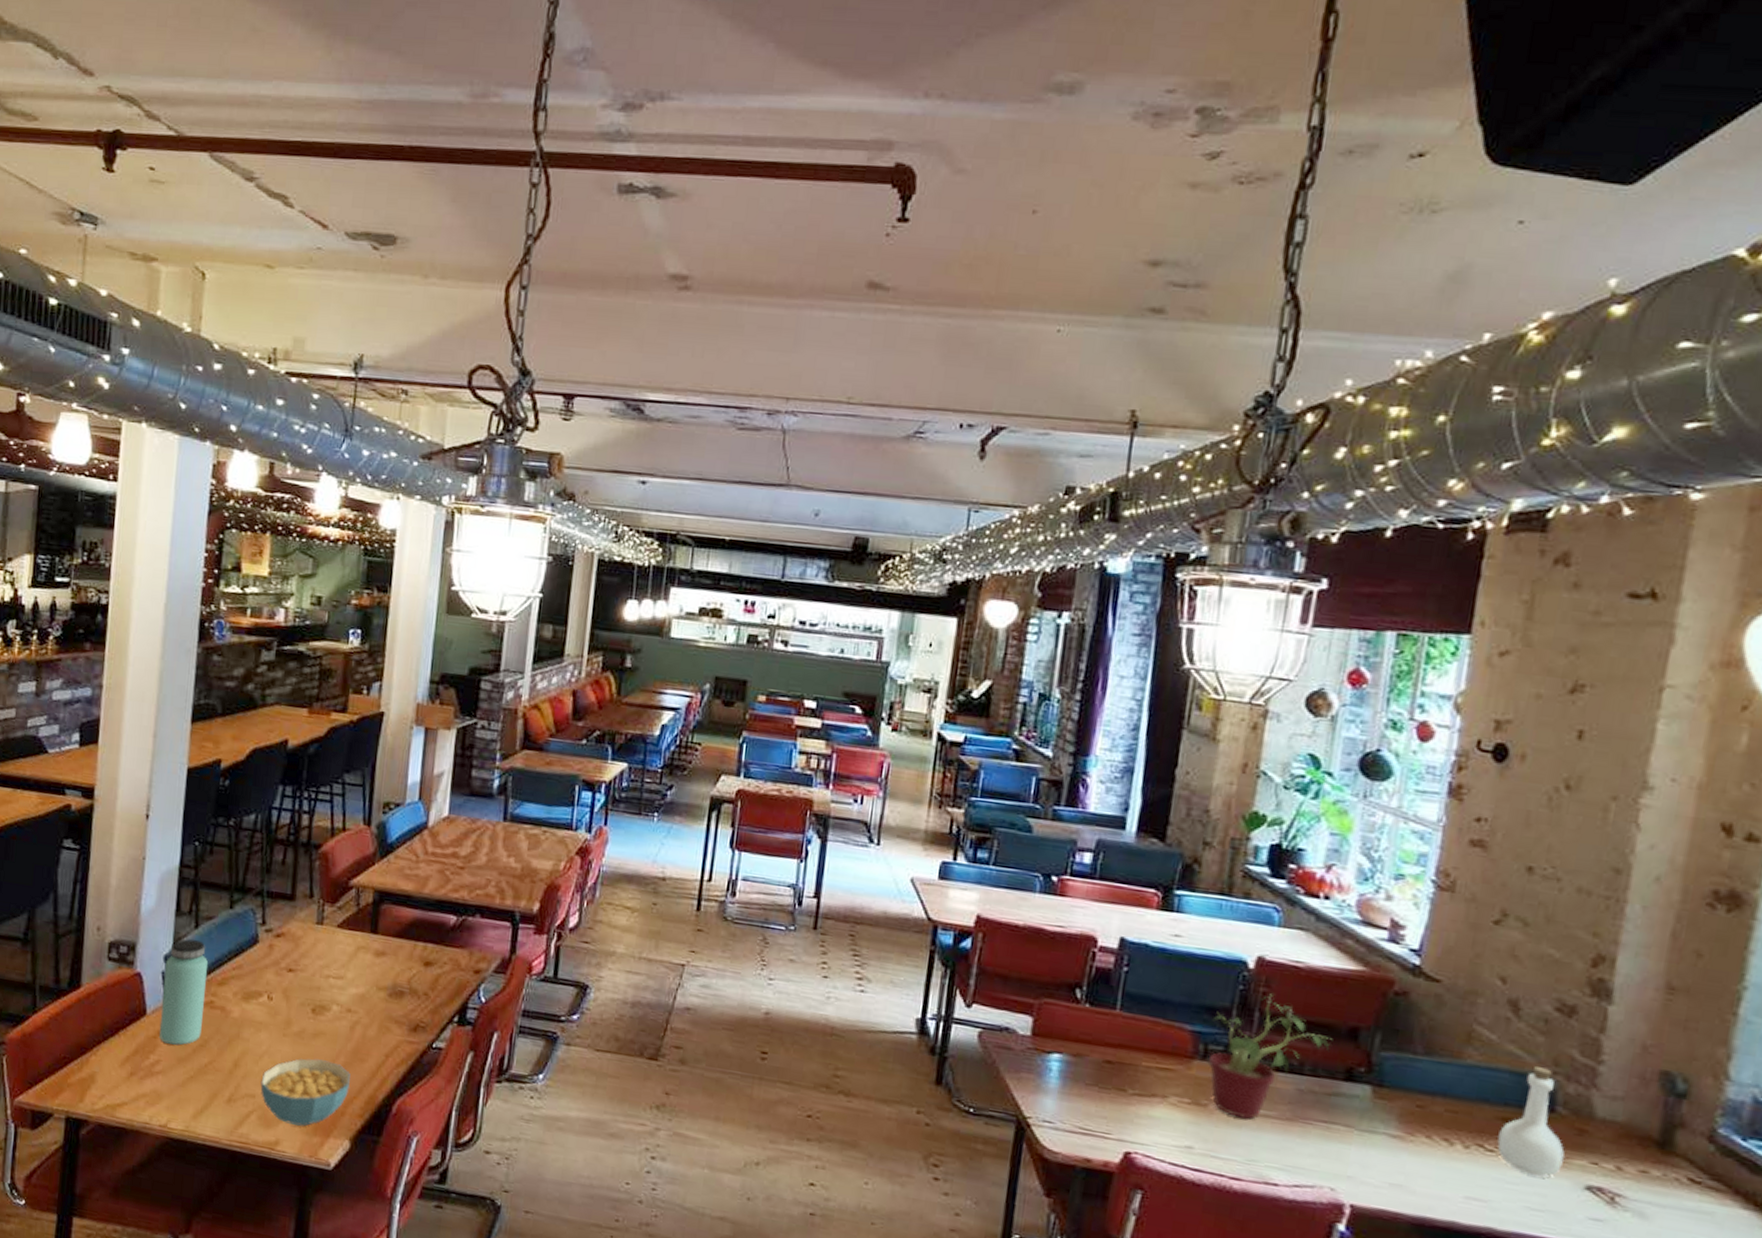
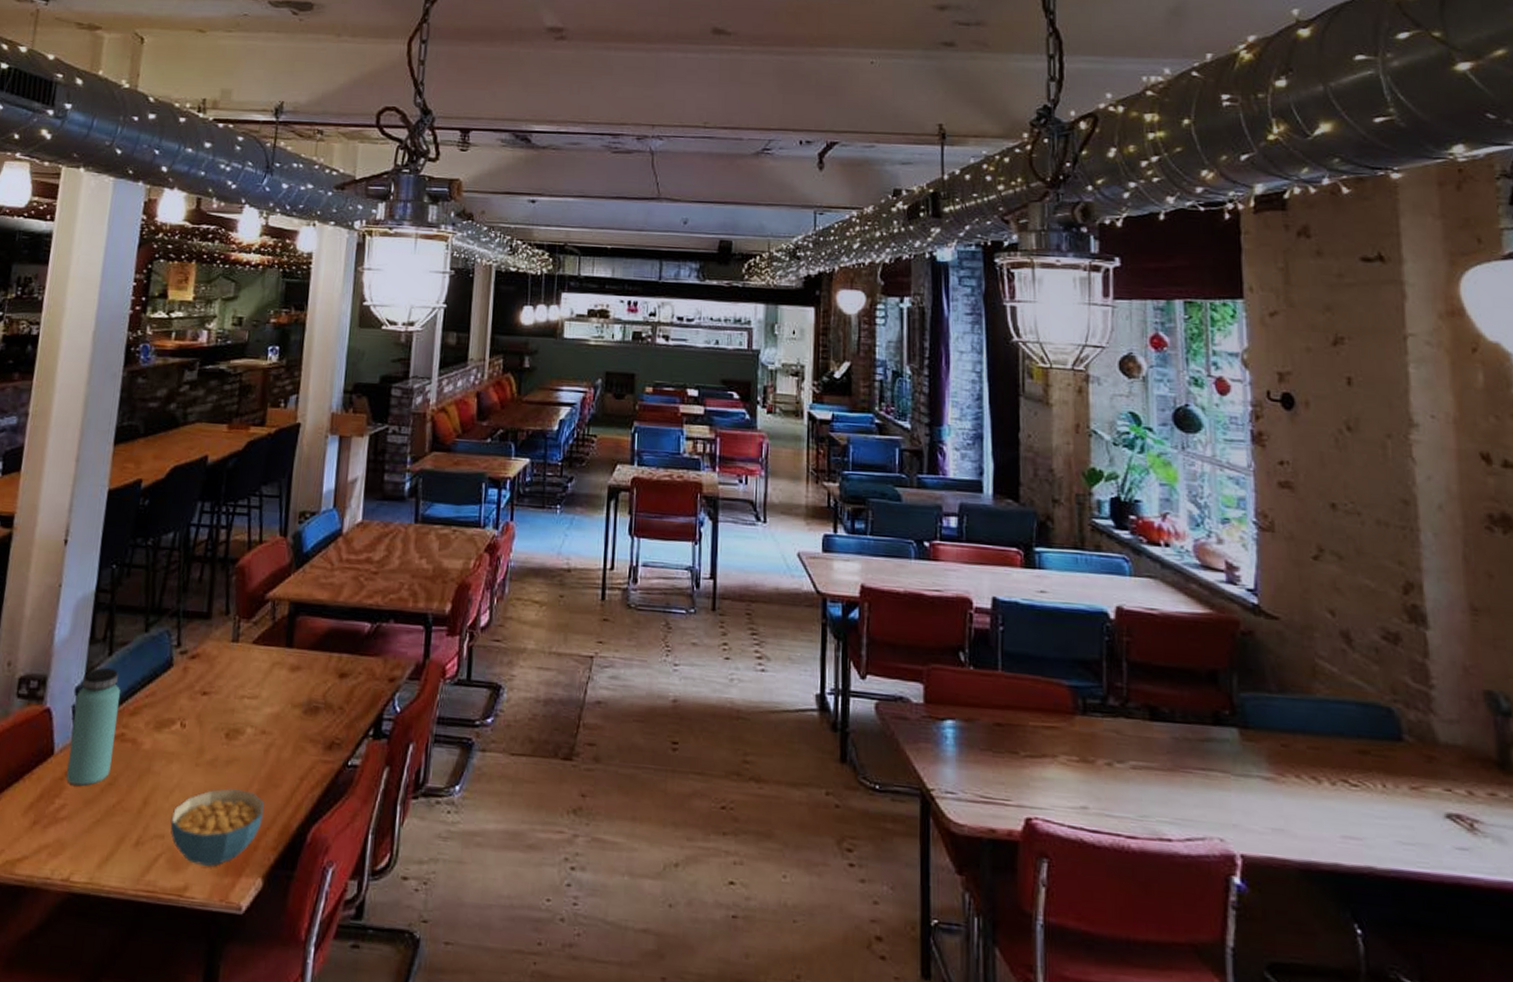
potted plant: present [1207,994,1332,1119] -> none [1086,643,1195,773]
bottle: present [1497,1066,1565,1177] -> none [1359,696,1421,809]

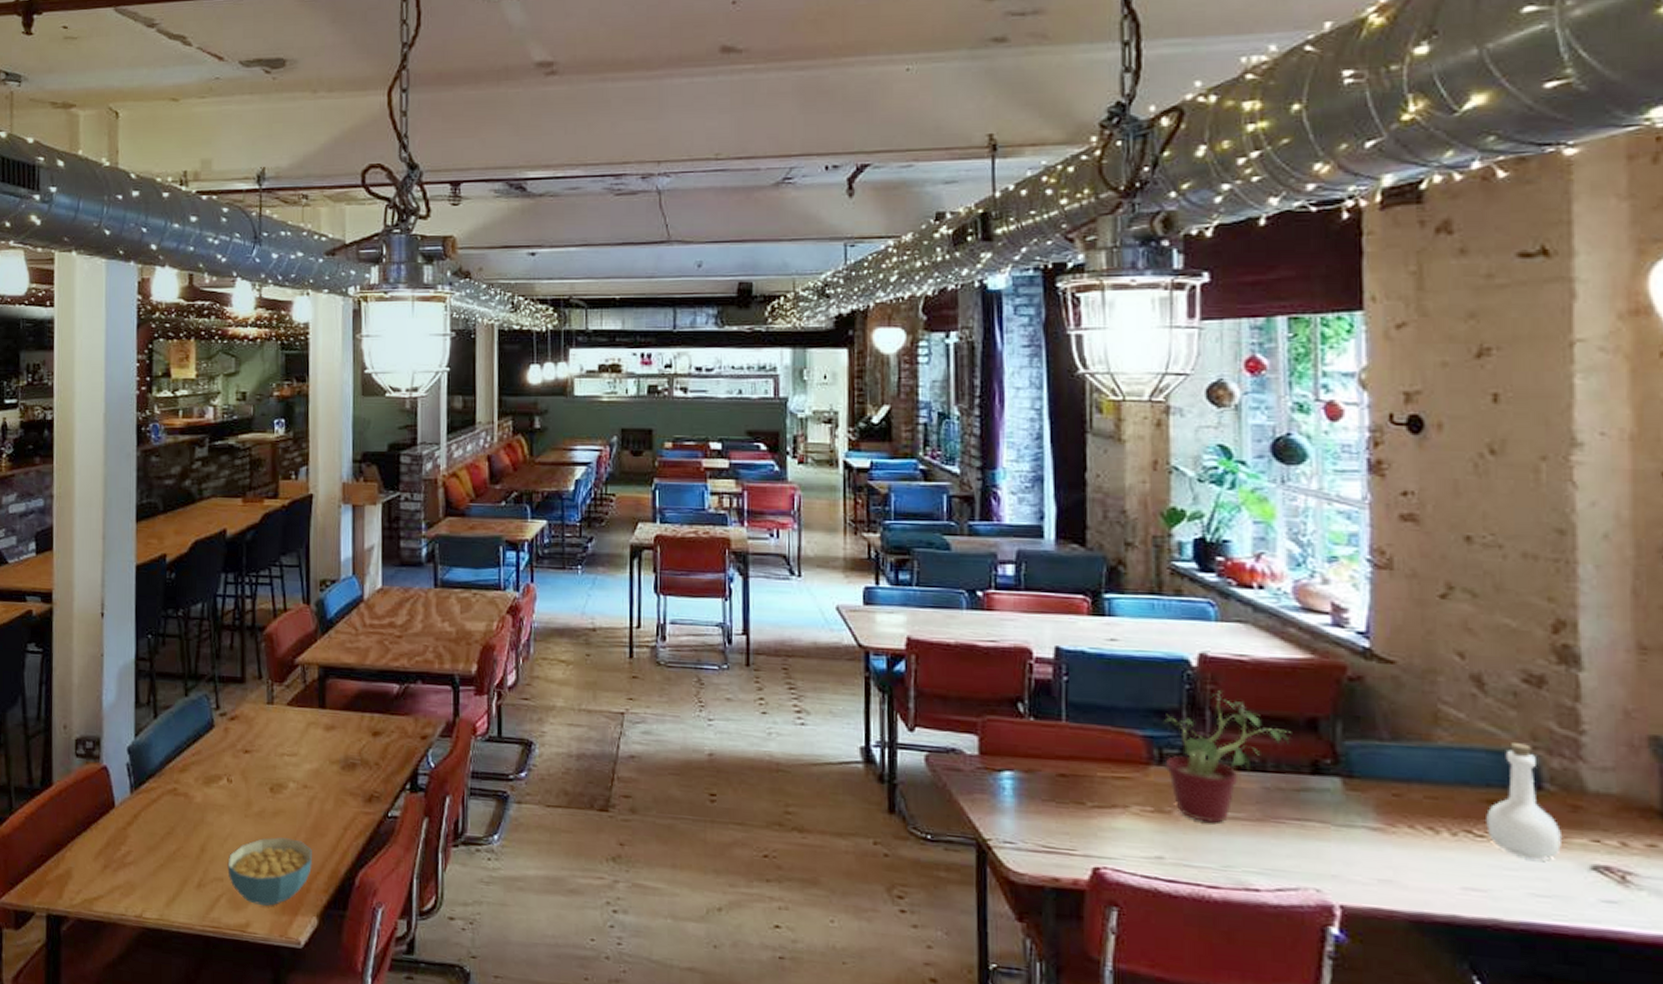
bottle: present [66,668,120,786] -> none [128,729,168,835]
potted plant: none [1086,643,1195,773] -> present [1162,691,1291,823]
bottle: none [1359,696,1421,809] -> present [1486,743,1561,860]

